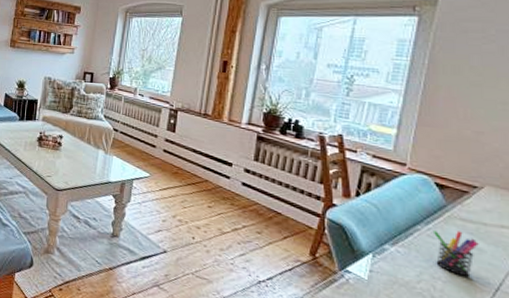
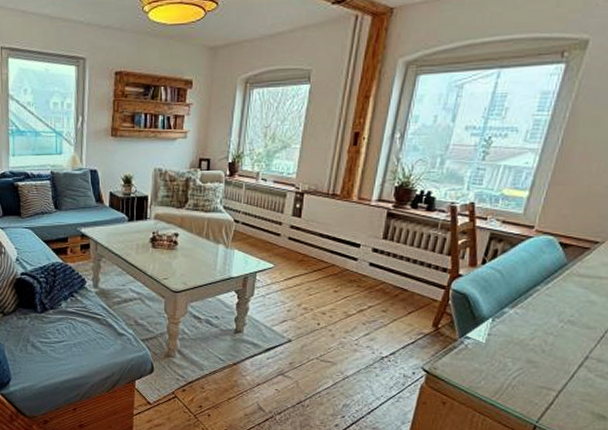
pen holder: present [432,230,479,277] -> none [550,287,592,329]

